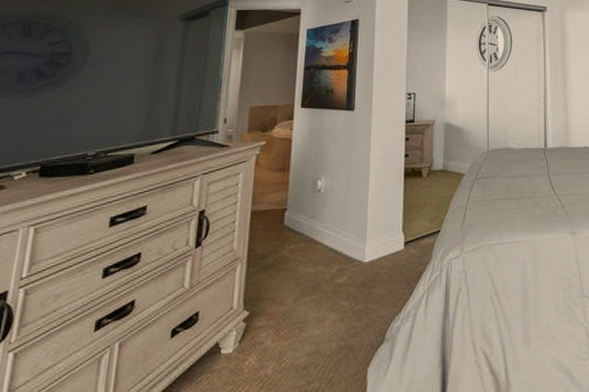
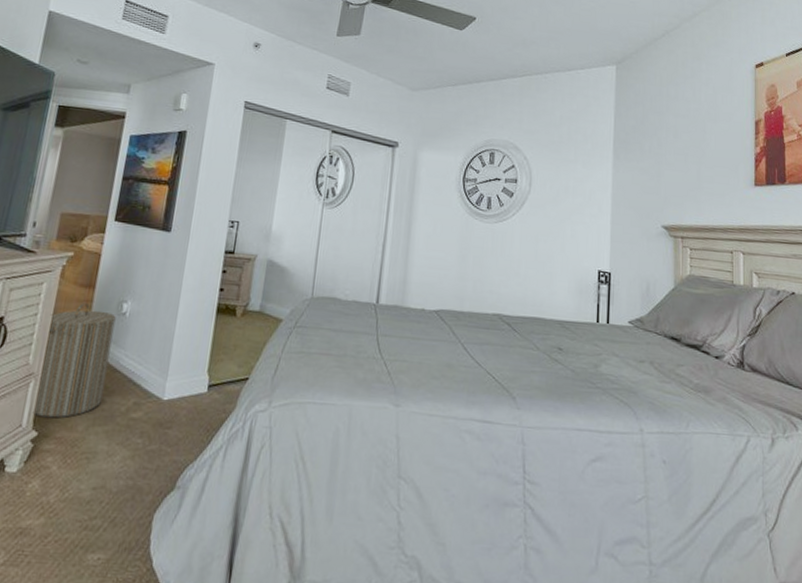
laundry hamper: none [242,186,312,297] -> present [32,303,116,418]

